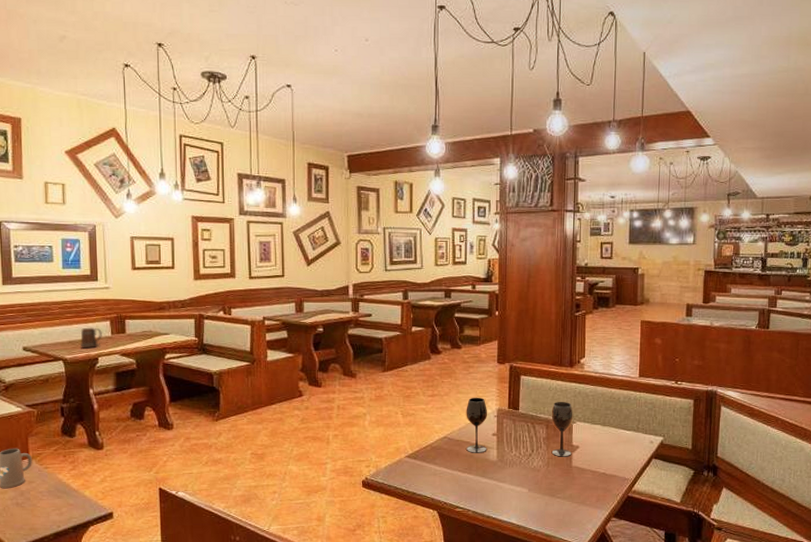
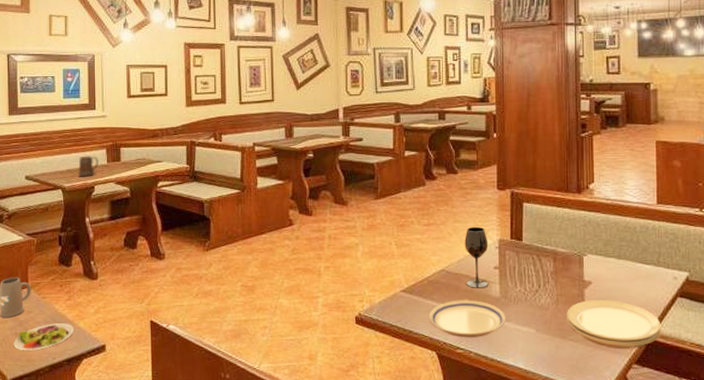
salad plate: none [14,493,79,519] -> present [13,323,74,350]
plate: none [432,464,501,498] -> present [429,300,505,338]
wine glass: present [551,402,573,457] -> none [559,232,584,294]
plate: none [556,462,638,504] -> present [567,299,661,349]

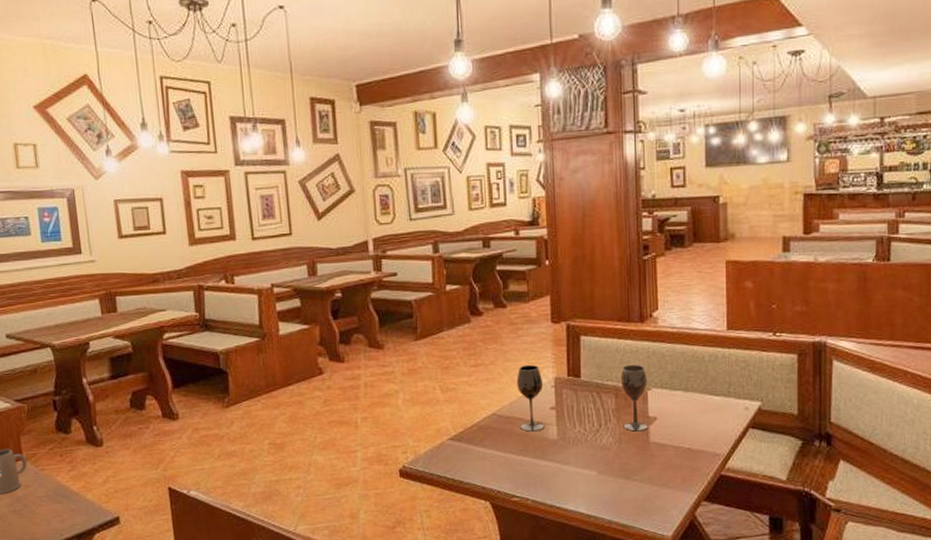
salad plate: present [13,323,74,350] -> none [12,496,81,528]
beer mug: present [78,156,99,177] -> none [67,307,92,332]
plate: present [429,300,505,338] -> none [481,444,564,485]
wine glass: none [559,232,584,294] -> present [620,365,649,432]
plate: present [567,299,661,349] -> none [630,435,732,486]

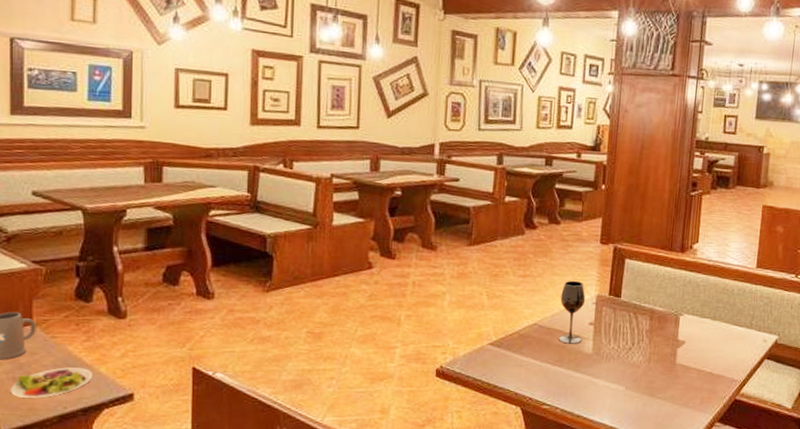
salad plate: none [12,496,81,528] -> present [10,367,92,398]
wine glass: present [620,365,649,432] -> none [654,291,681,353]

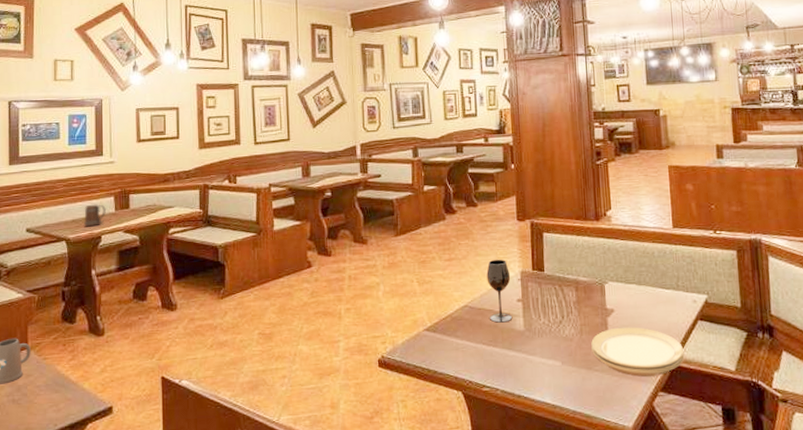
salad plate: present [10,367,92,398] -> none [10,386,78,418]
beer mug: none [105,172,133,198] -> present [84,204,106,227]
plate: none [657,359,747,408] -> present [591,327,685,377]

